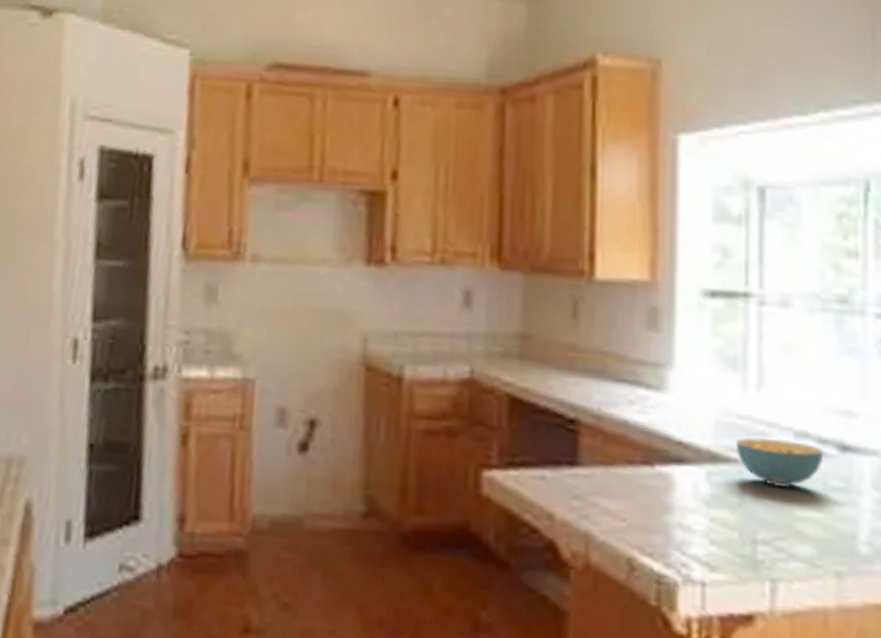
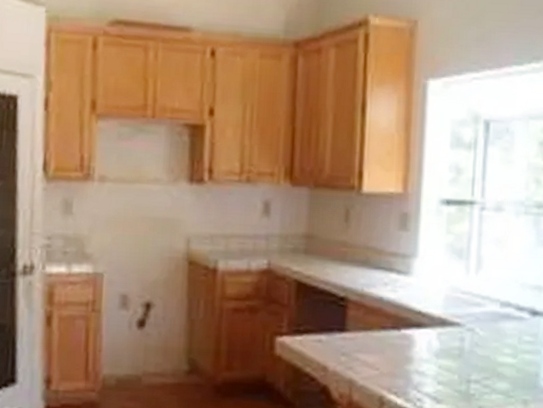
cereal bowl: present [735,437,824,489] -> none [459,307,520,343]

